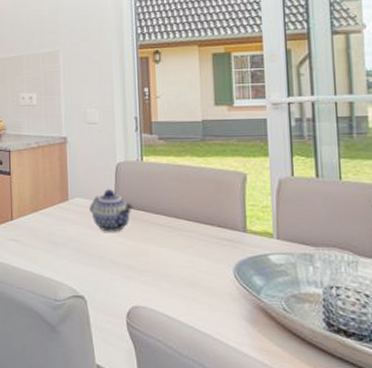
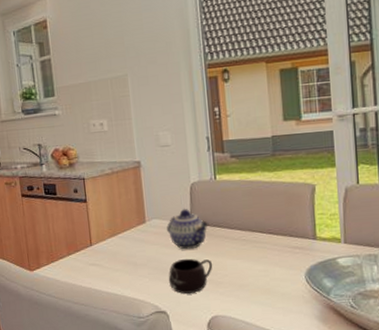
mug: none [88,241,136,279] -> present [168,258,213,294]

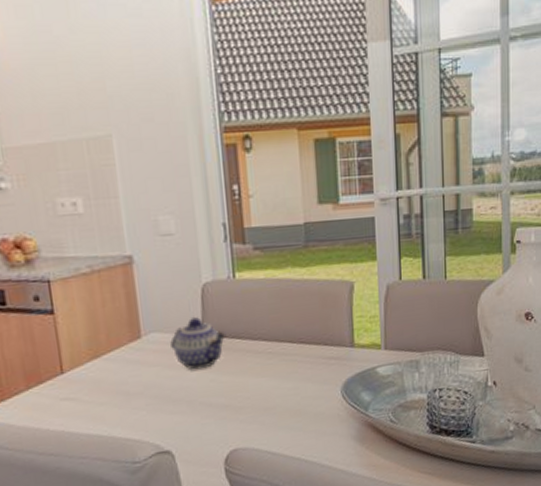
mug: present [168,258,213,294] -> none [173,380,232,426]

